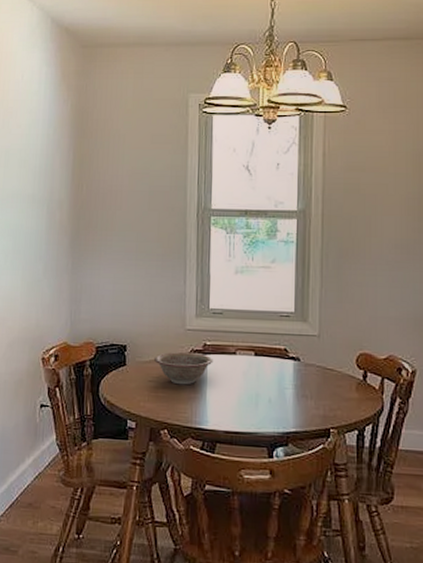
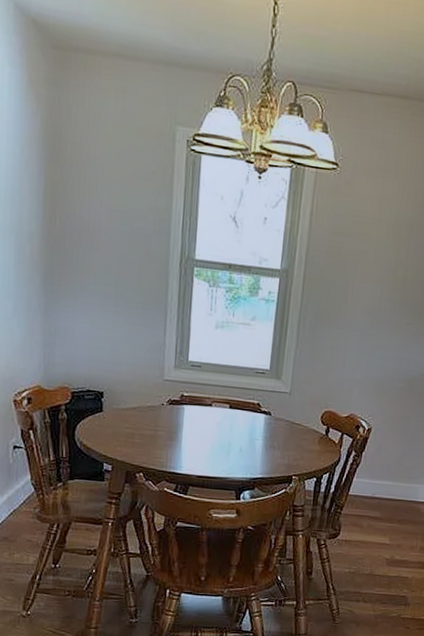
decorative bowl: present [153,351,213,385] -> none [131,400,190,433]

